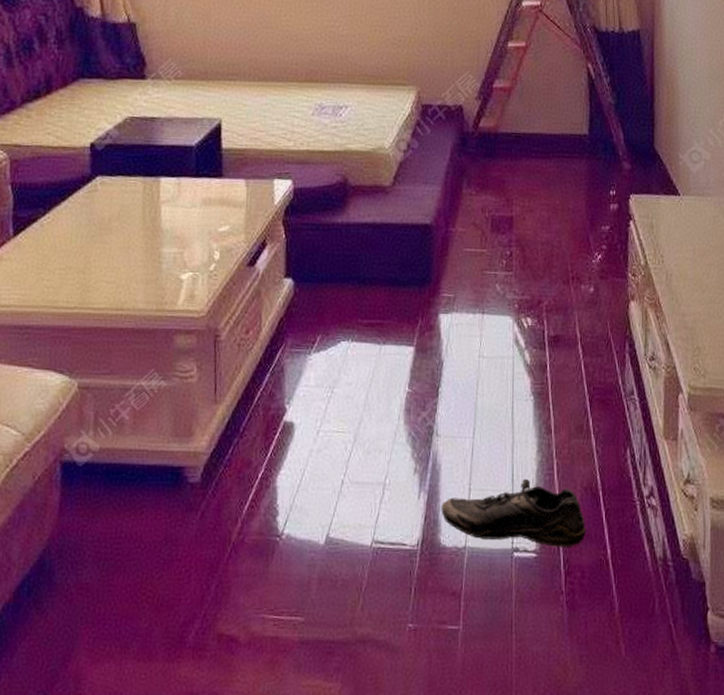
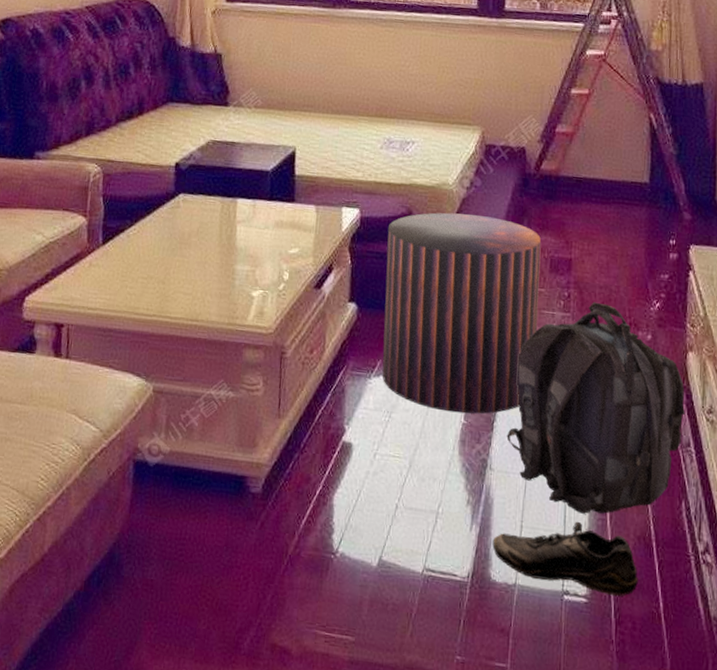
stool: none [322,177,482,382] -> present [382,212,542,414]
backpack: none [452,258,629,471] -> present [507,302,686,514]

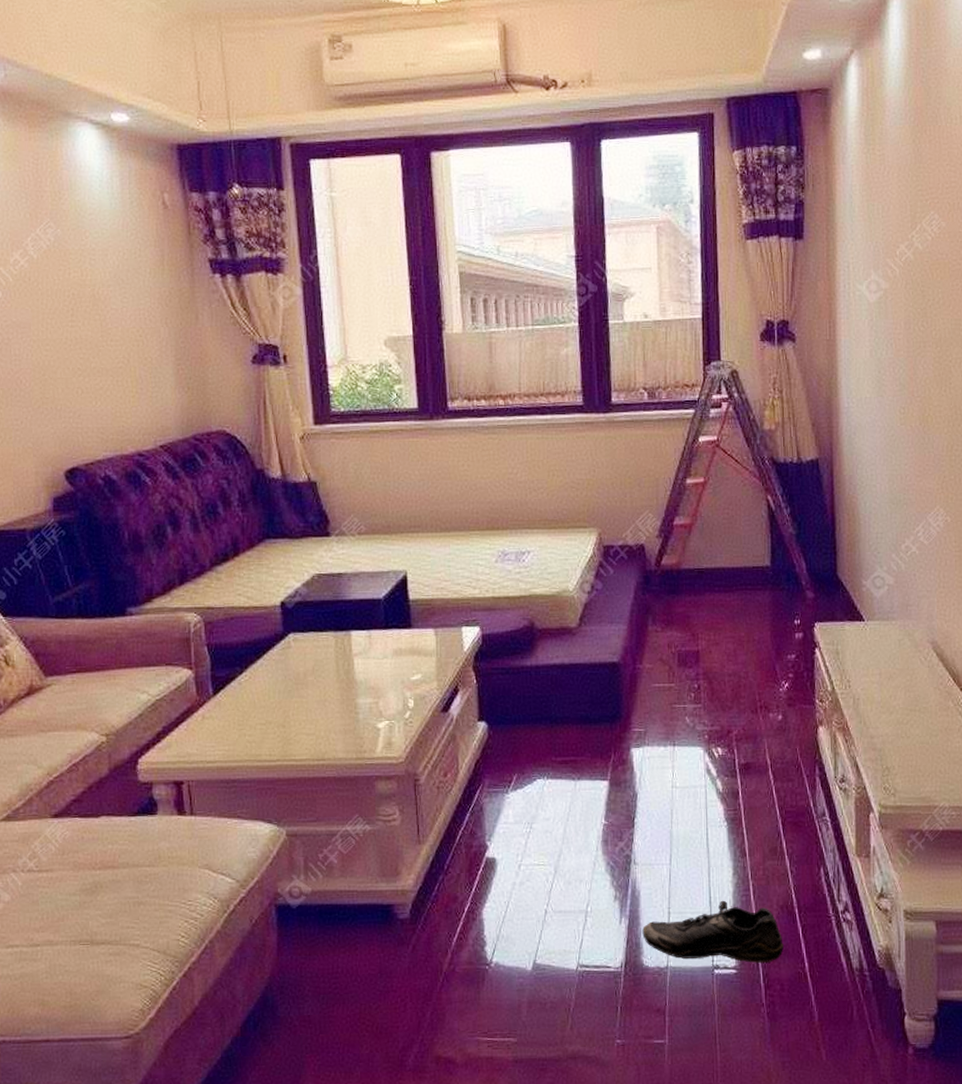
stool: present [382,212,542,414] -> none [511,618,670,815]
backpack: present [507,302,686,514] -> none [648,690,819,893]

